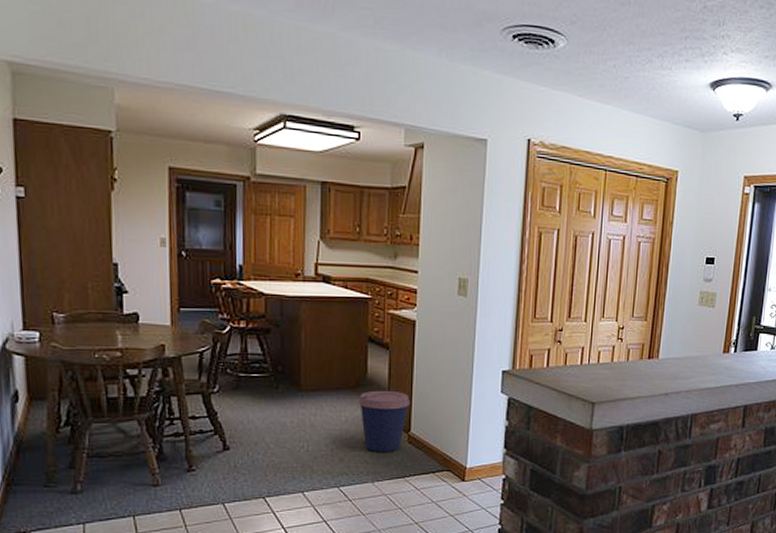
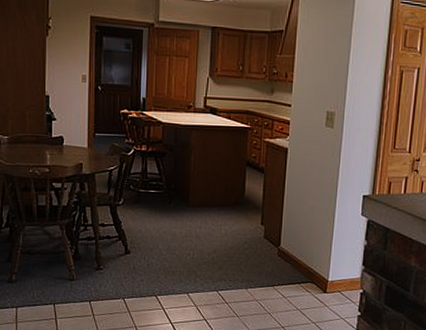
coffee cup: present [358,390,411,453] -> none [236,208,281,264]

